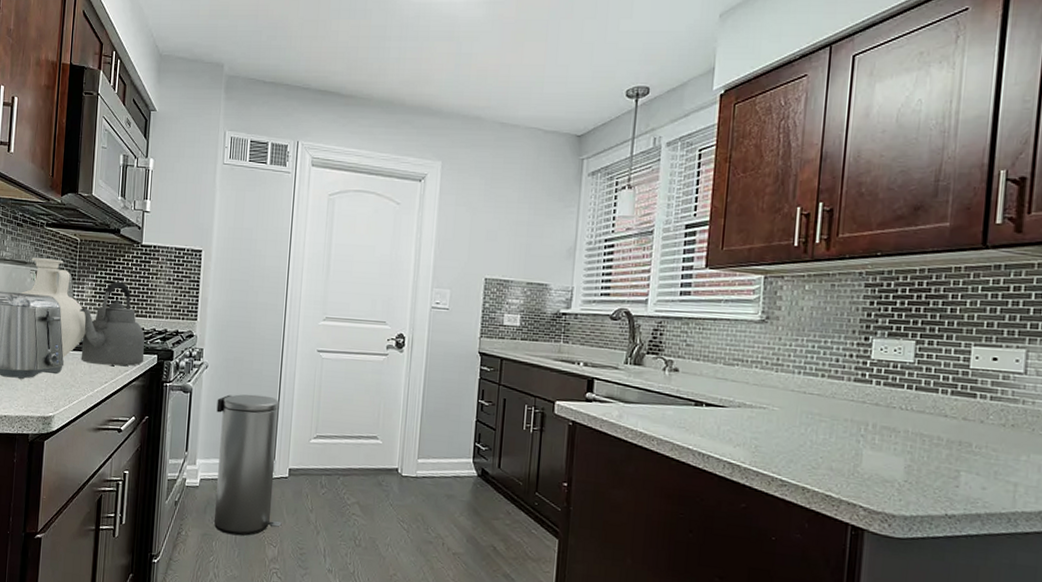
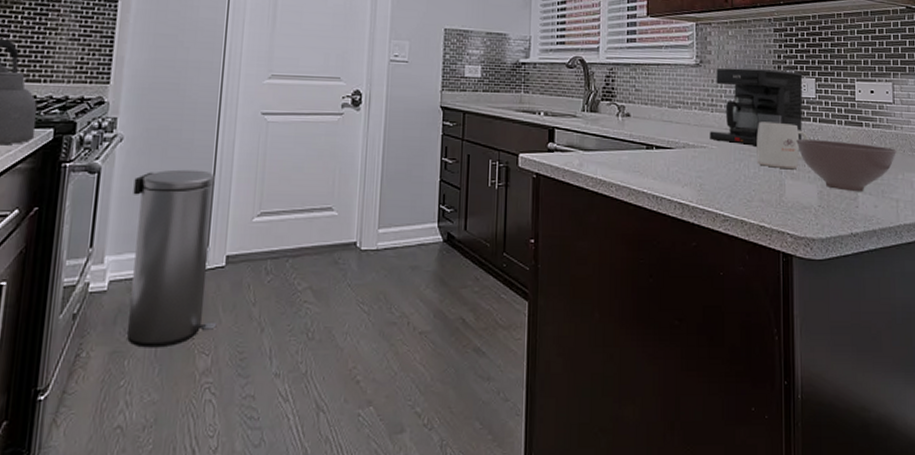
coffee maker: none [771,325,899,413] -> present [710,68,803,148]
mug: none [828,385,900,440] -> present [756,121,809,170]
bowl: none [882,407,1024,471] -> present [796,139,898,192]

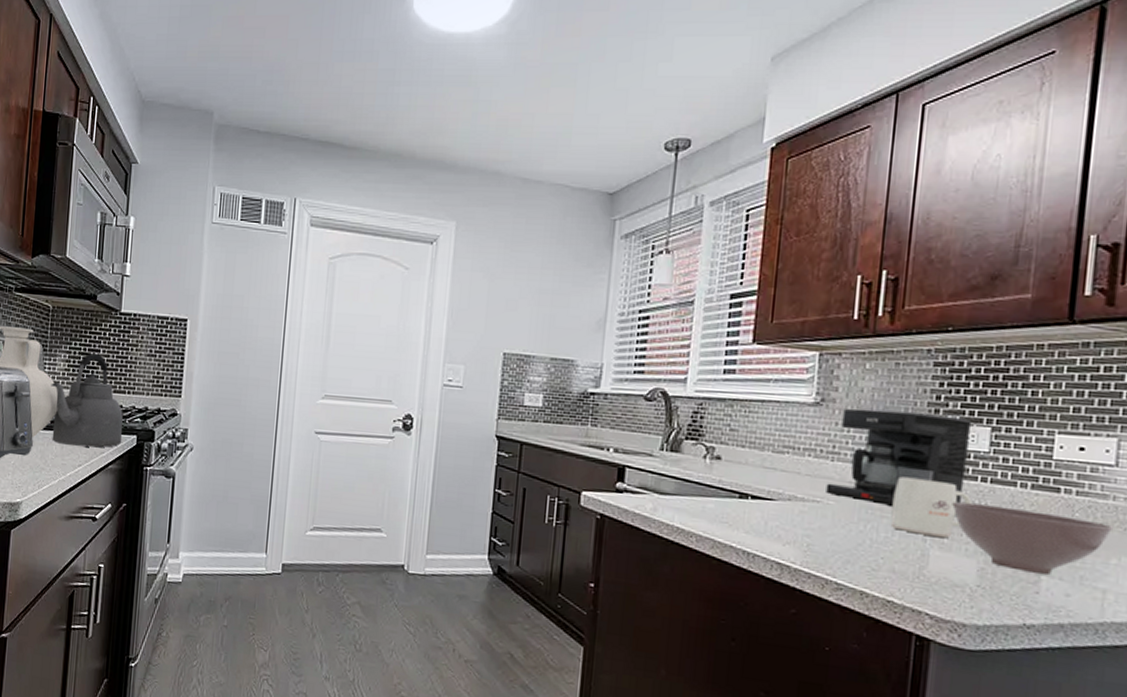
pedal bin: present [127,169,217,348] -> none [198,480,274,638]

